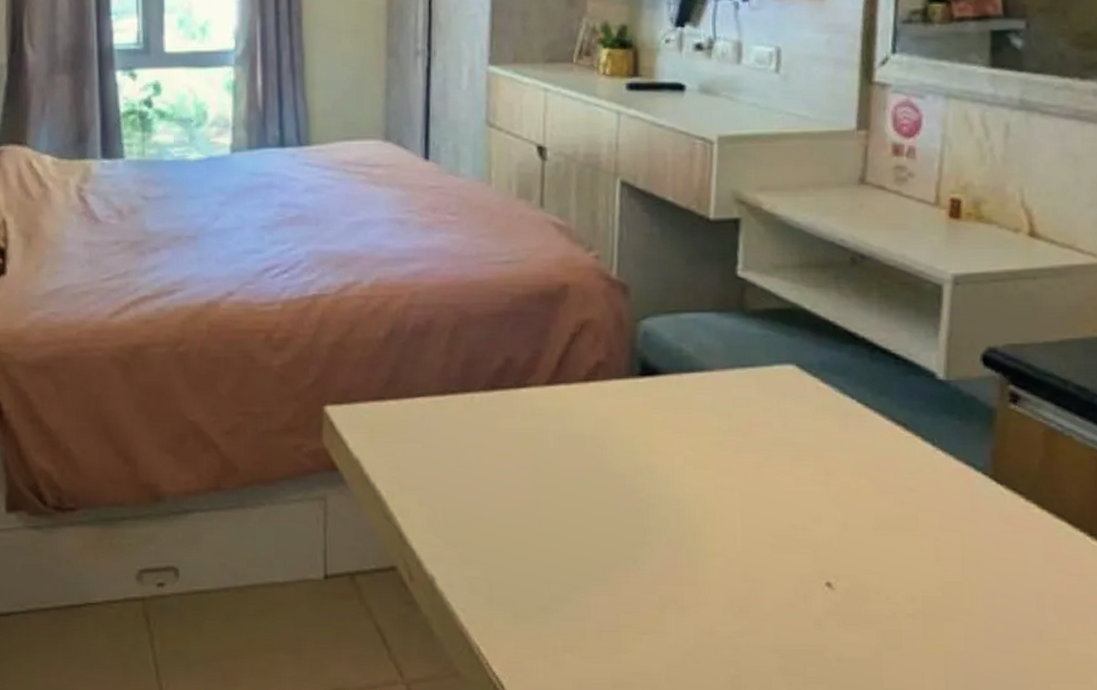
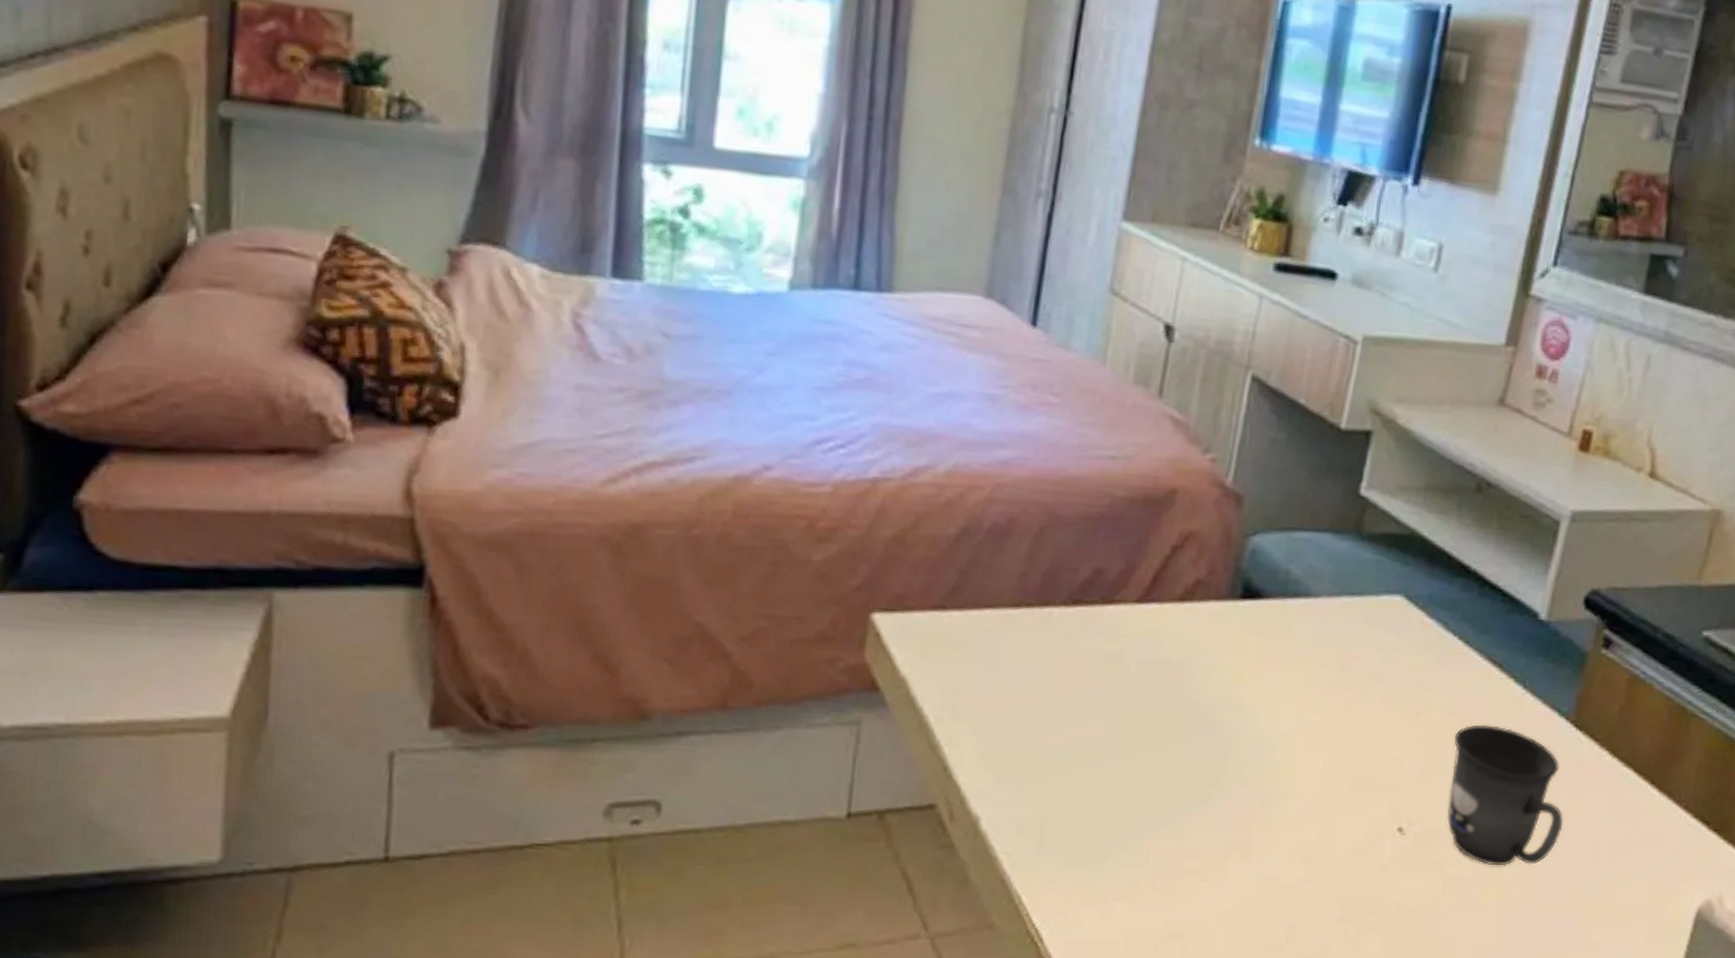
mug: none [869,482,1000,620] -> present [1446,724,1564,866]

